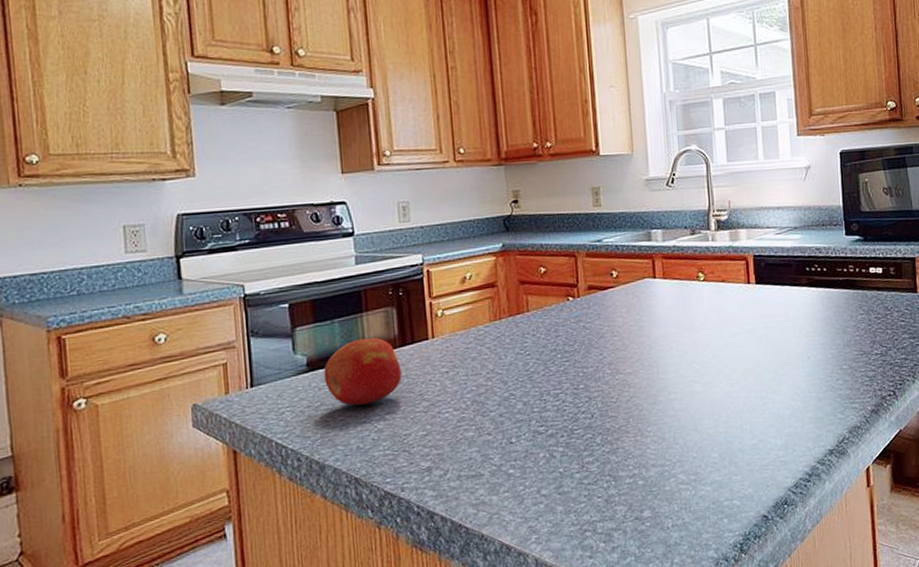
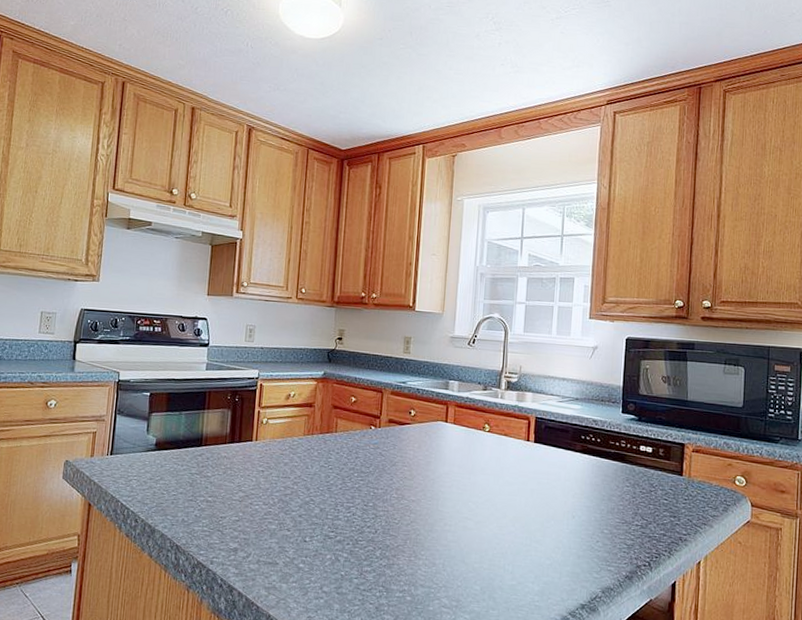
apple: present [324,337,402,406] -> none [166,430,227,486]

